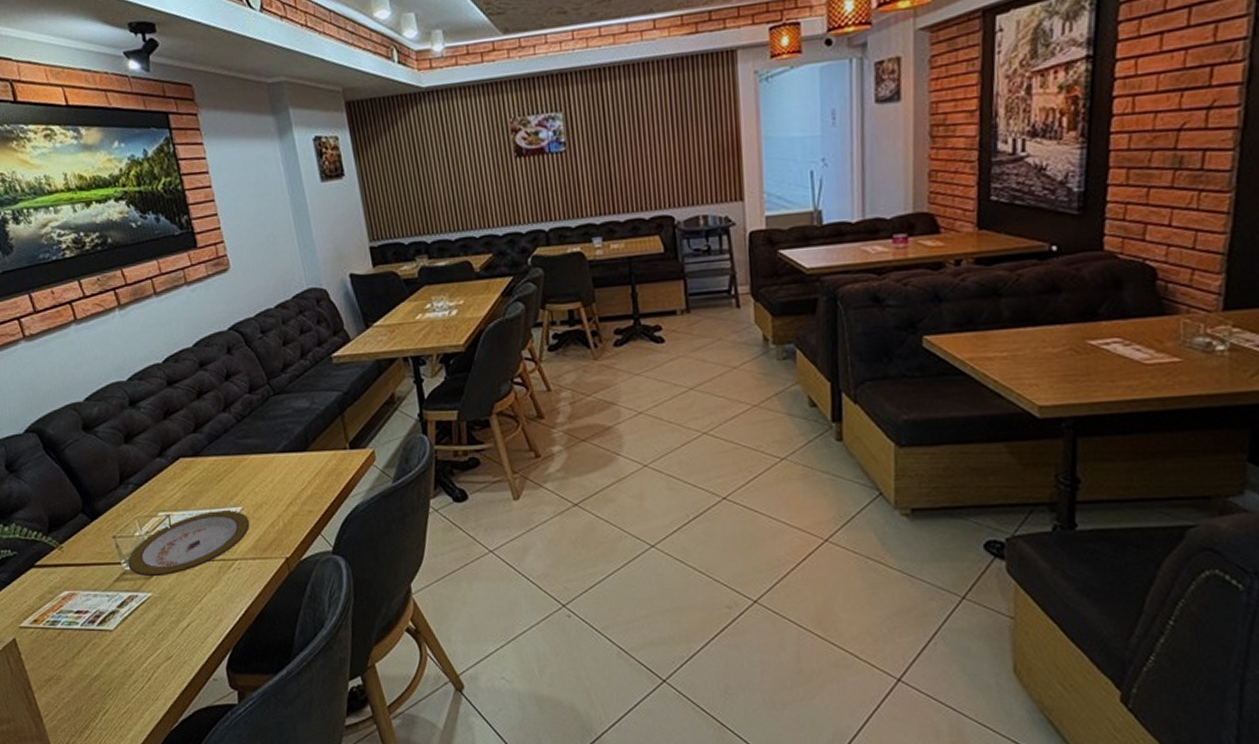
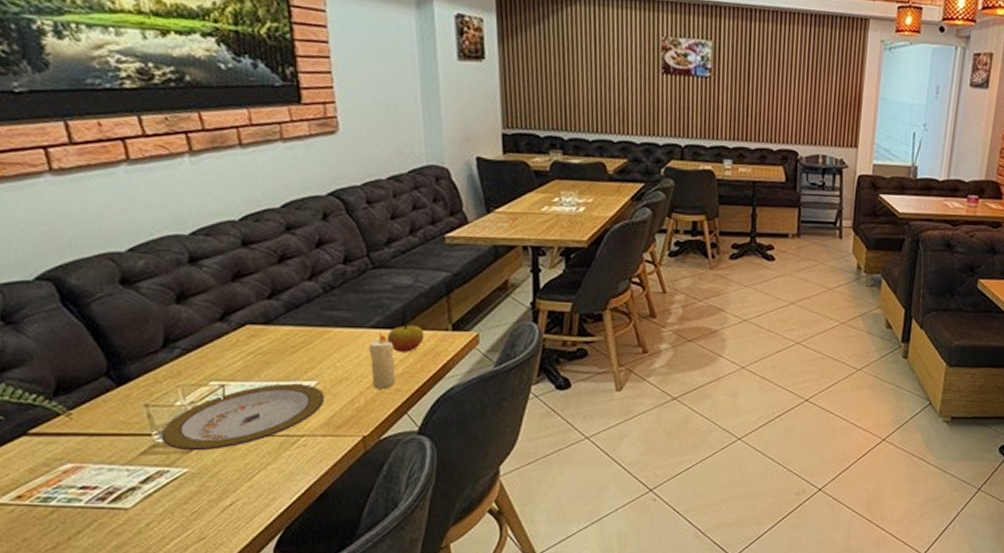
candle: none [280,457,307,511] -> present [369,333,396,389]
apple: none [294,445,327,474] -> present [386,323,424,352]

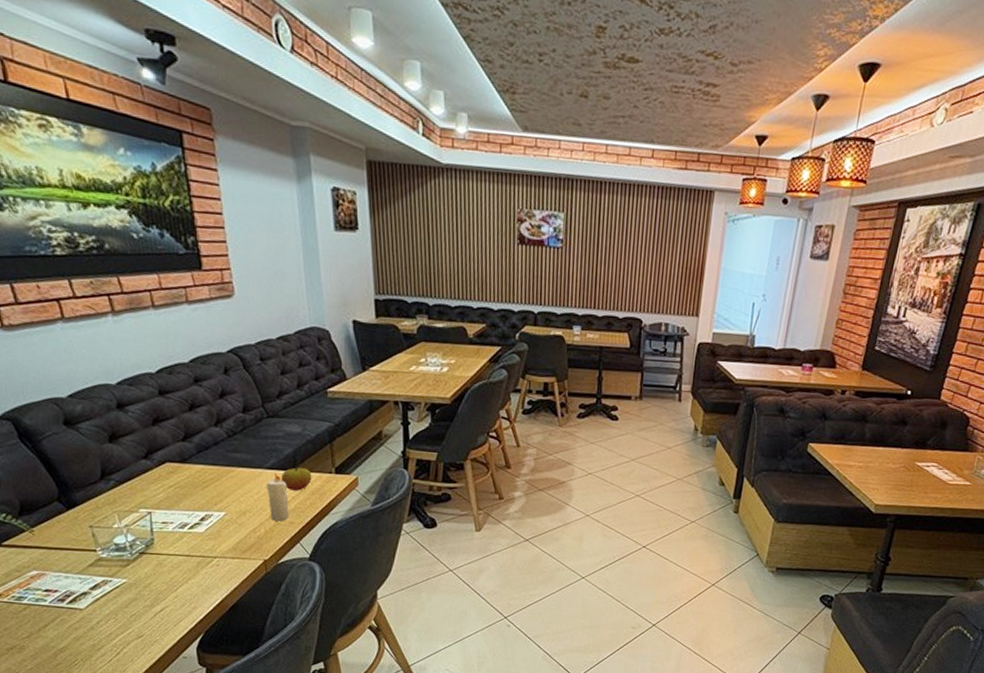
plate: present [161,384,325,451] -> none [103,513,232,566]

